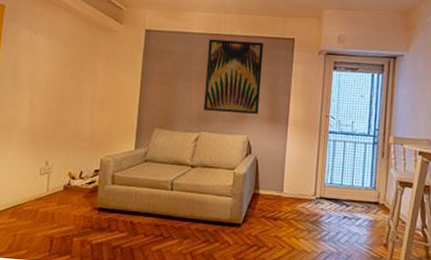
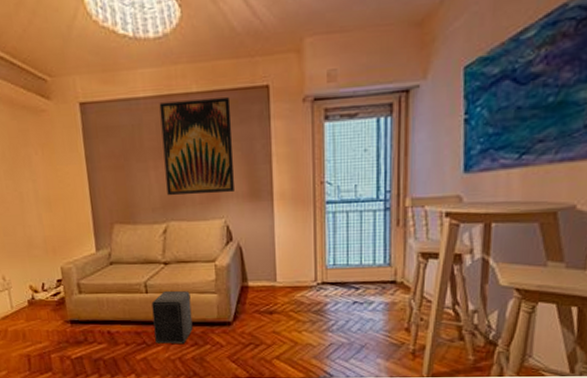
speaker: none [172,190,209,240] -> present [151,290,193,345]

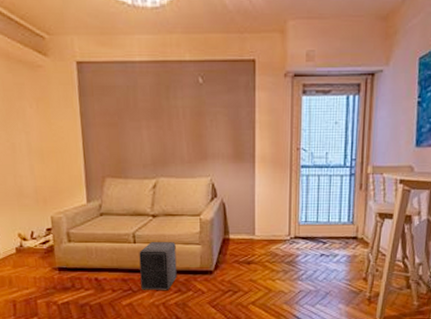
wall art: present [159,97,234,196] -> none [154,68,221,154]

